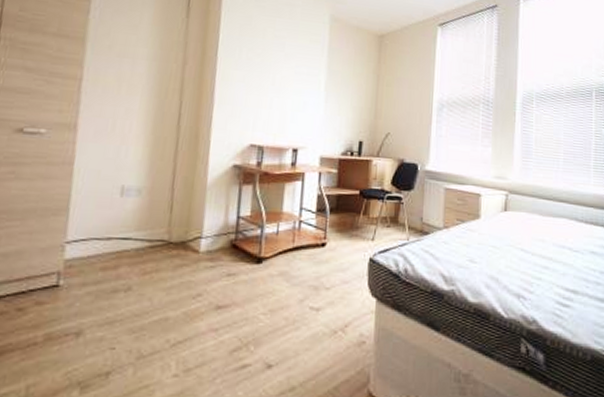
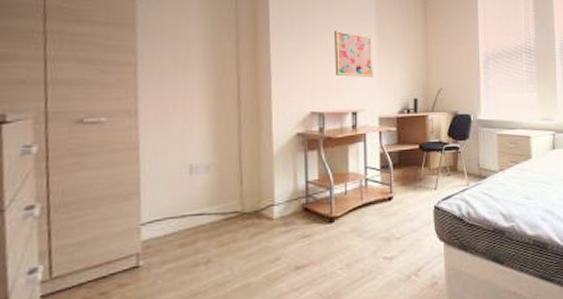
wall art: none [279,61,321,114] -> present [335,30,373,77]

